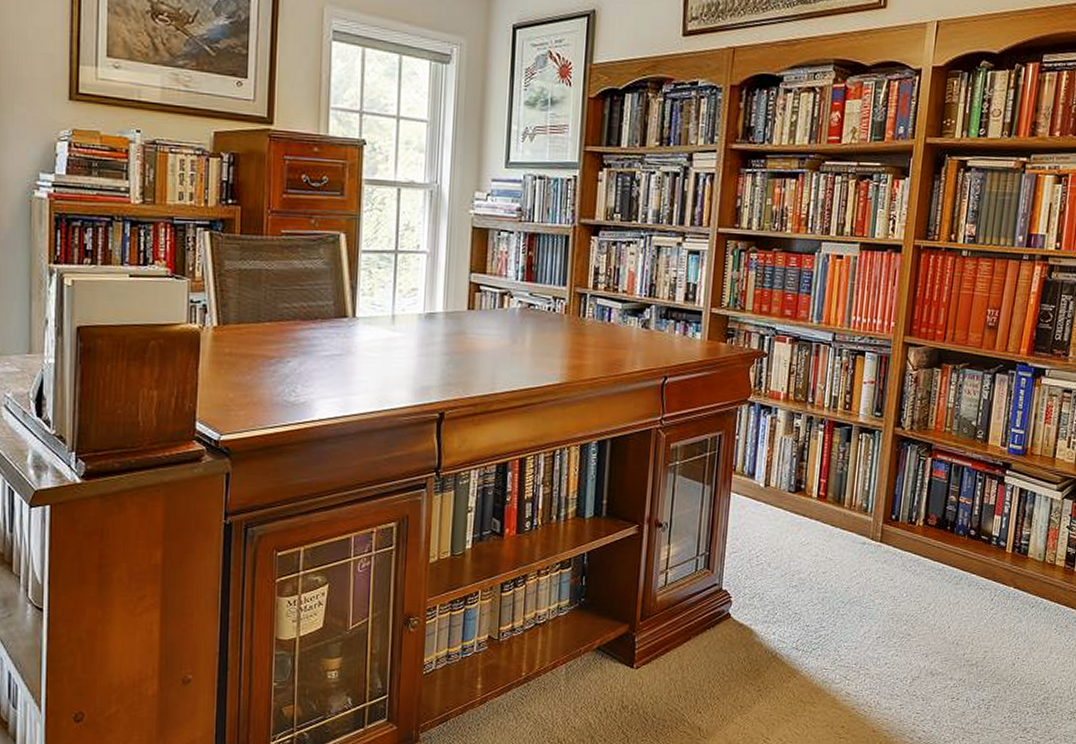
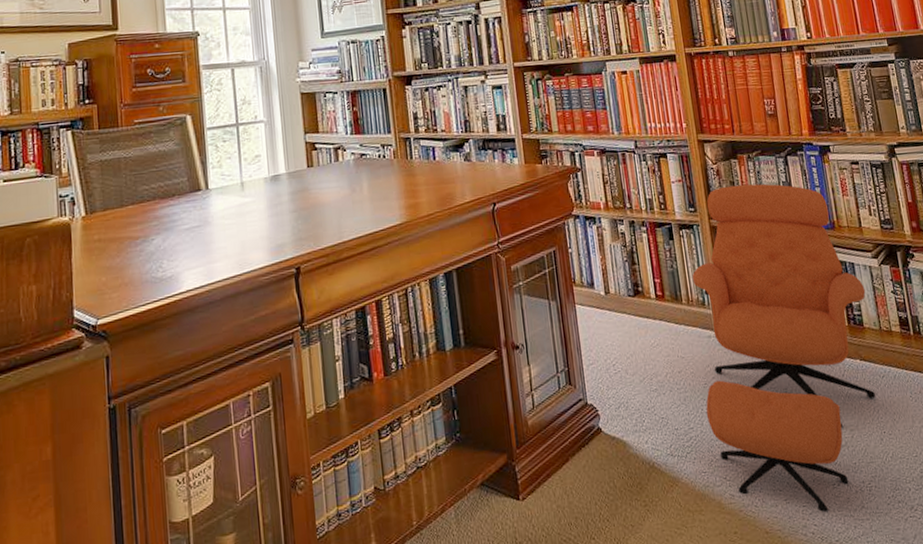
armchair: none [841,395,1040,722] -> present [692,183,876,513]

